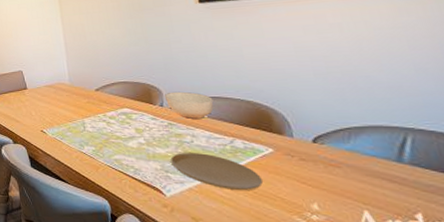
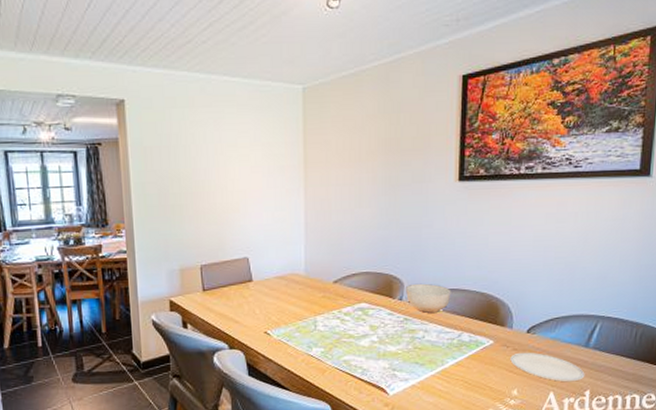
plate: present [170,153,263,191] -> none [400,348,478,384]
plate: none [299,163,409,202] -> present [510,352,585,382]

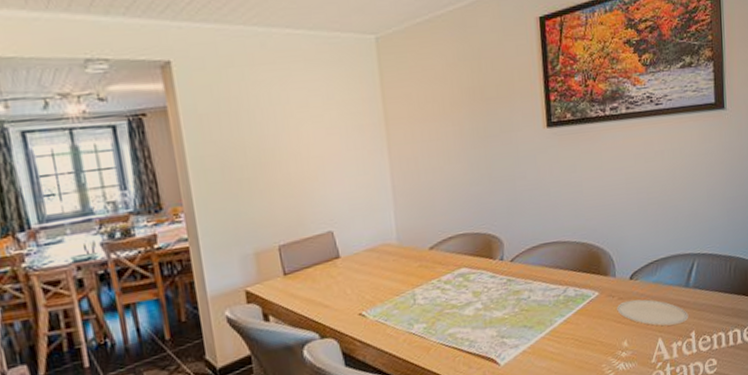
bowl: present [405,283,451,313] -> none [504,239,552,271]

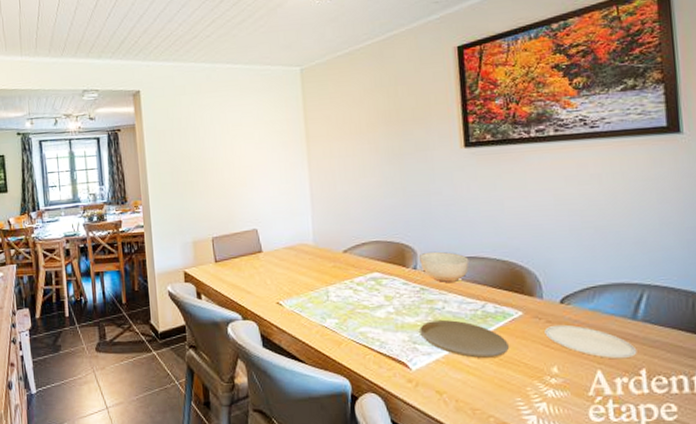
bowl: none [504,239,552,271] -> present [418,251,470,282]
plate: none [507,308,587,344] -> present [419,320,509,359]

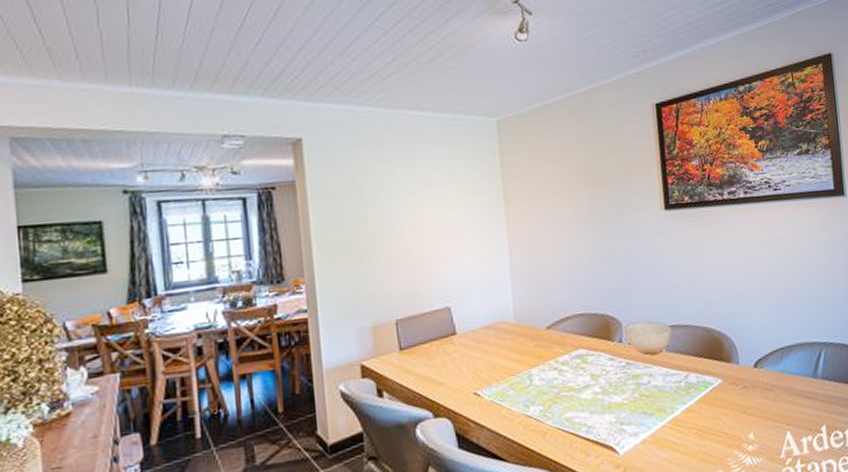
plate: present [419,320,509,359] -> none [626,394,711,434]
plate: present [544,324,637,359] -> none [741,388,819,419]

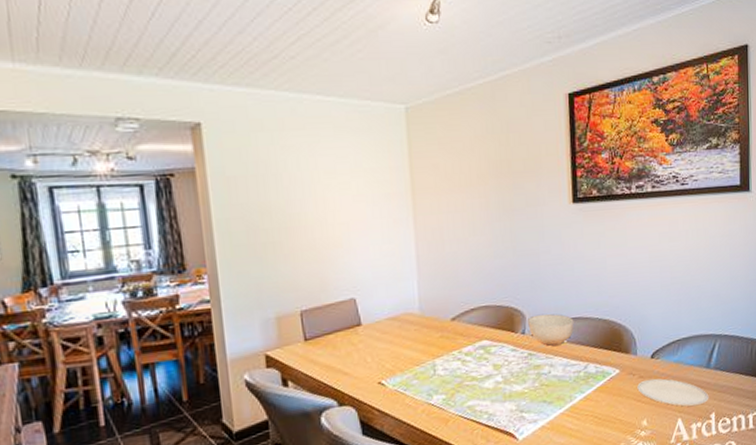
plate: none [741,388,819,419] -> present [637,378,709,407]

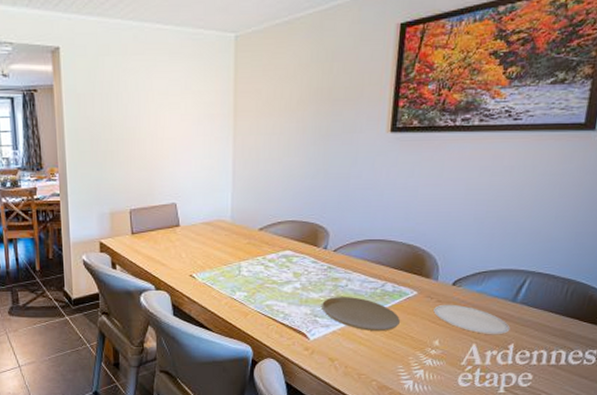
bowl: present [527,313,574,346] -> none [330,233,377,262]
plate: none [527,384,607,421] -> present [322,297,400,332]

